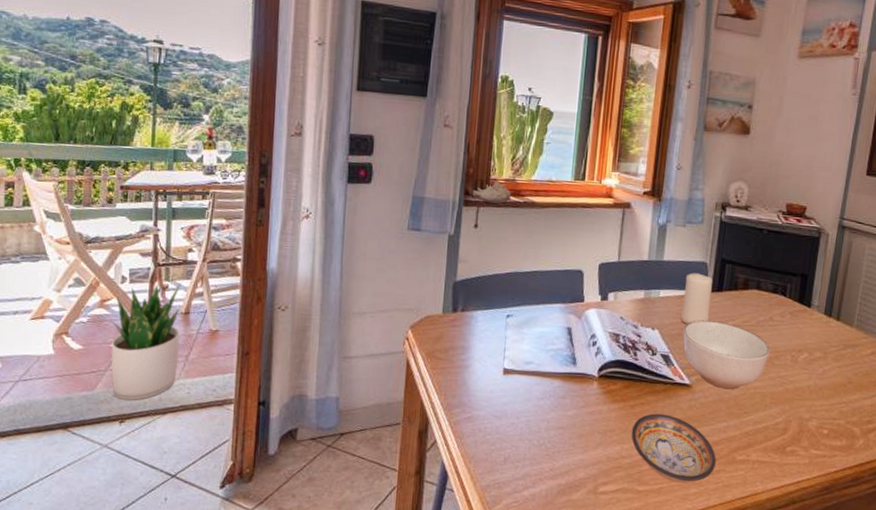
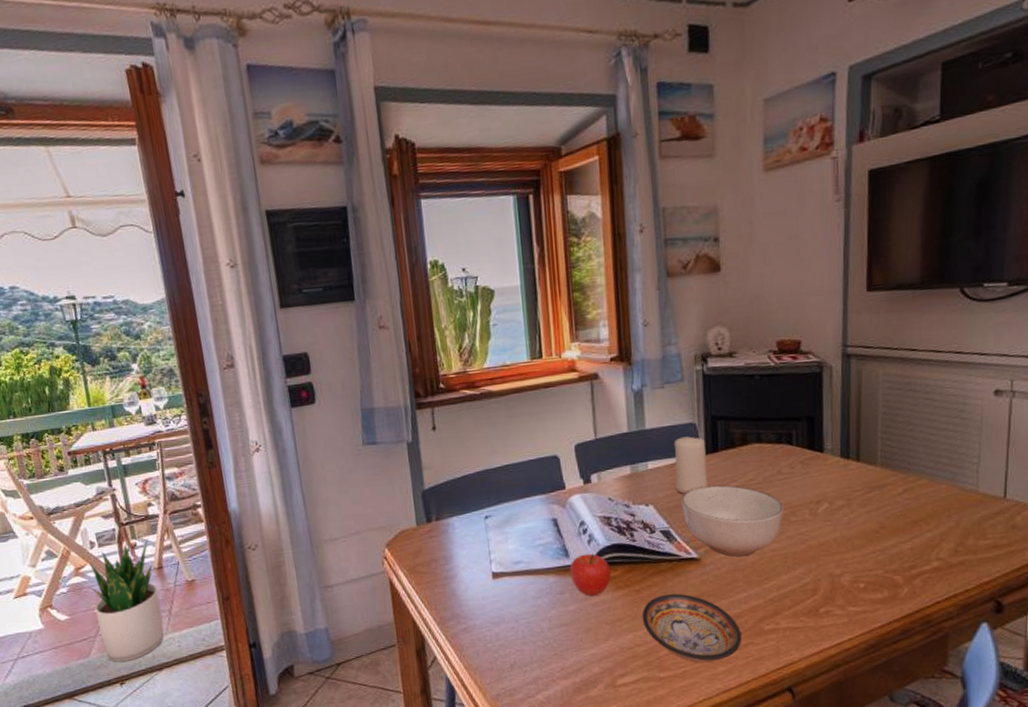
seashell: present [472,180,511,204] -> none [423,376,465,403]
fruit: none [574,364,612,405] -> present [569,553,611,596]

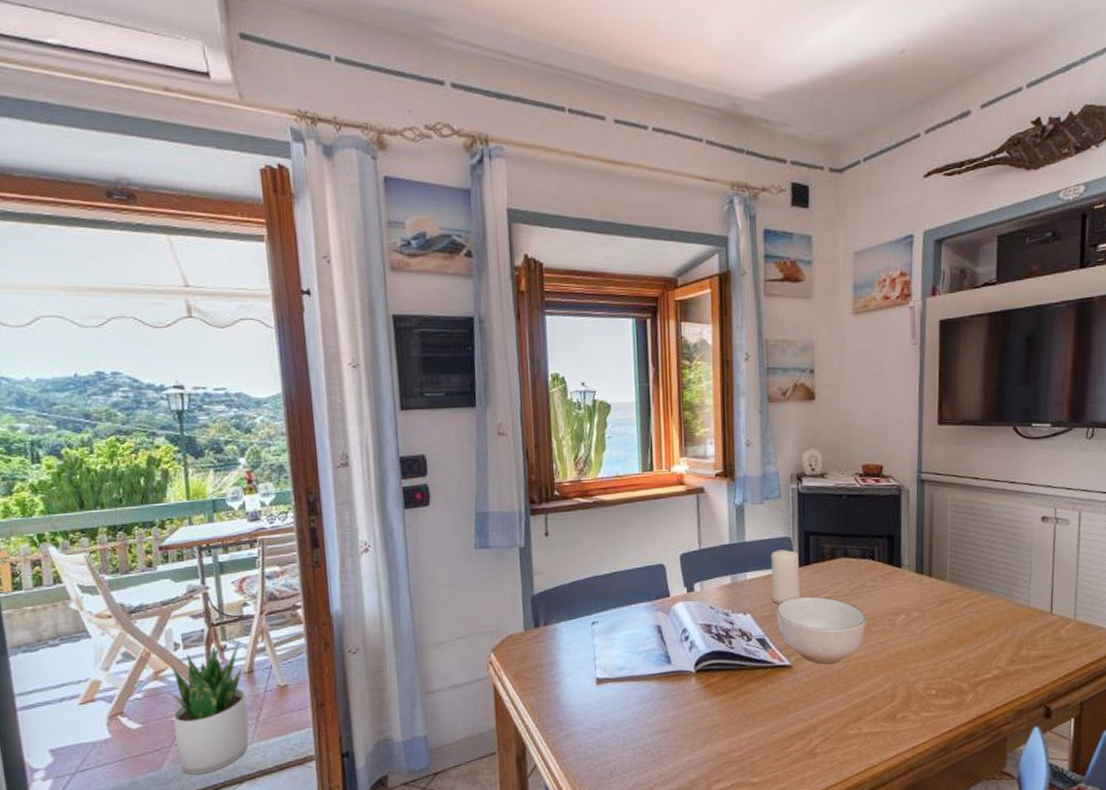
fruit: present [569,553,611,596] -> none [671,660,710,702]
bowl: present [641,593,742,663] -> none [737,699,828,768]

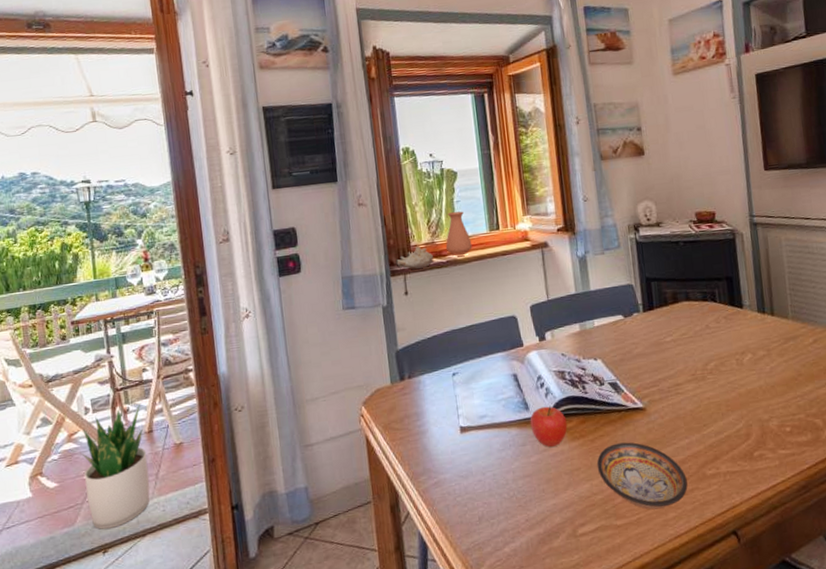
seashell: none [537,484,579,510] -> present [396,246,433,270]
vase: none [593,448,622,497] -> present [445,211,472,257]
fruit: none [671,660,710,702] -> present [530,406,568,447]
bowl: none [737,699,828,768] -> present [596,442,688,510]
candle: present [770,549,801,604] -> none [615,296,648,348]
bowl: present [776,596,866,665] -> none [625,339,714,406]

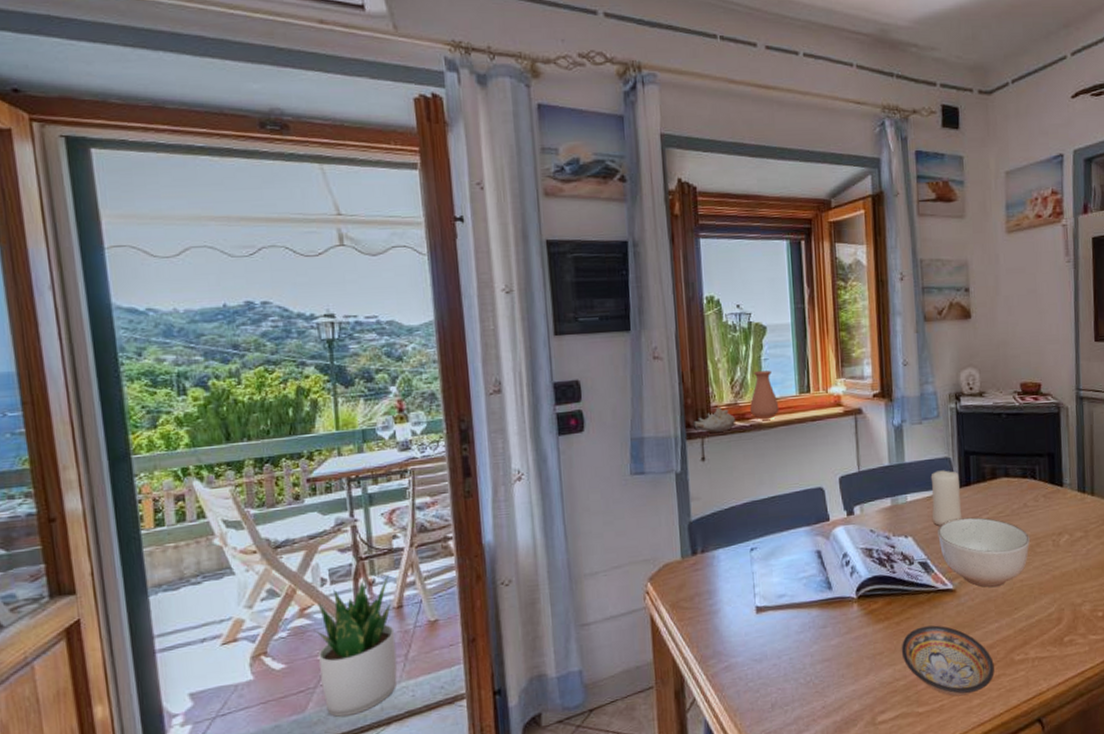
fruit: present [530,406,568,447] -> none [832,585,872,630]
candle: none [615,296,648,348] -> present [930,470,963,526]
bowl: none [625,339,714,406] -> present [937,517,1030,588]

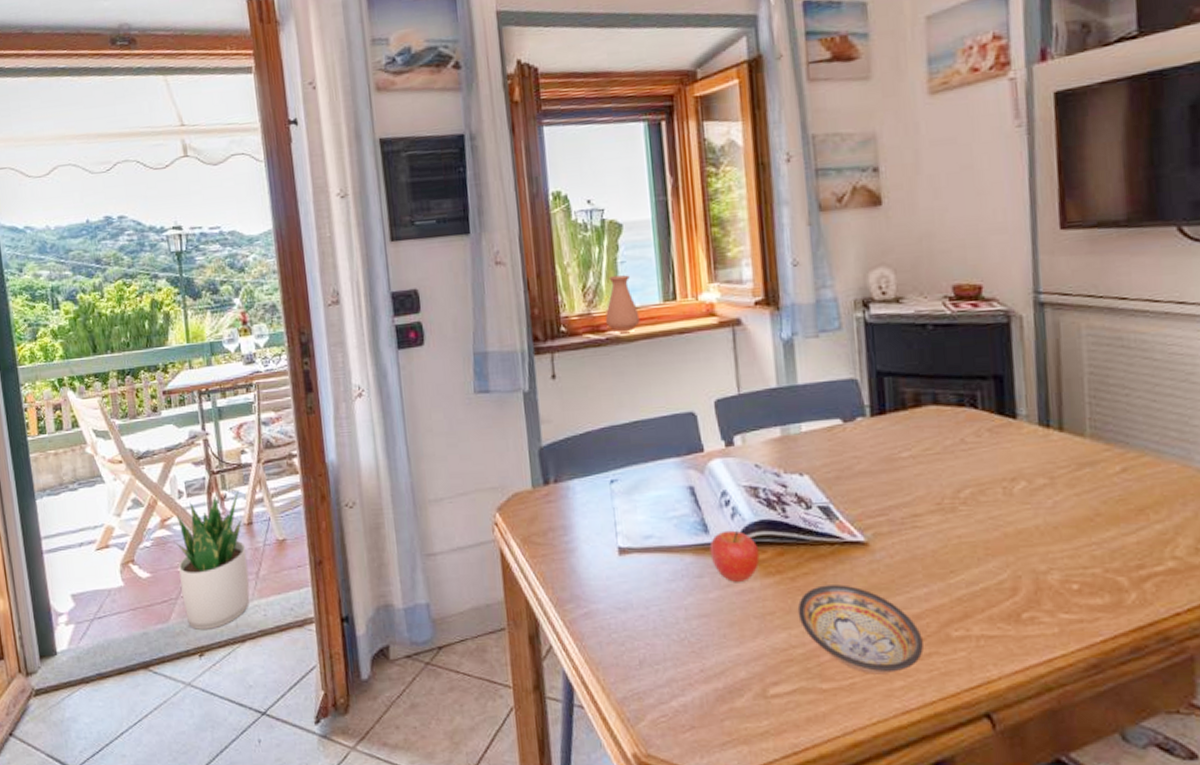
seashell: present [694,407,735,434] -> none [542,318,589,348]
fruit: none [832,585,872,630] -> present [709,530,760,582]
candle: present [930,470,963,526] -> none [831,394,876,463]
bowl: present [937,517,1030,588] -> none [842,453,970,543]

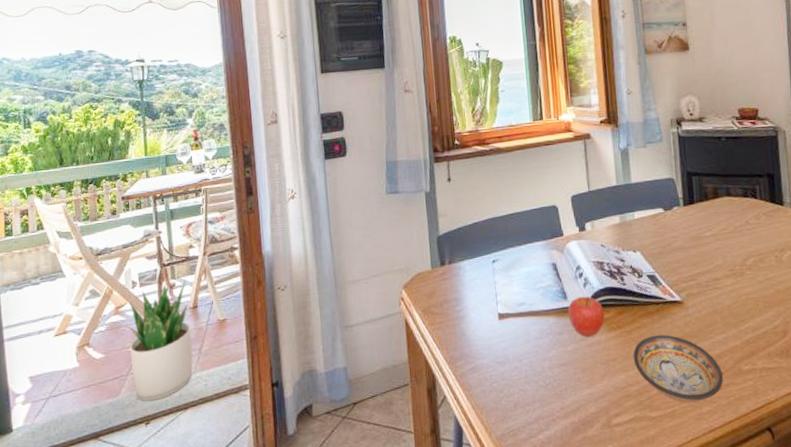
vase: present [605,275,640,333] -> none [489,101,516,145]

